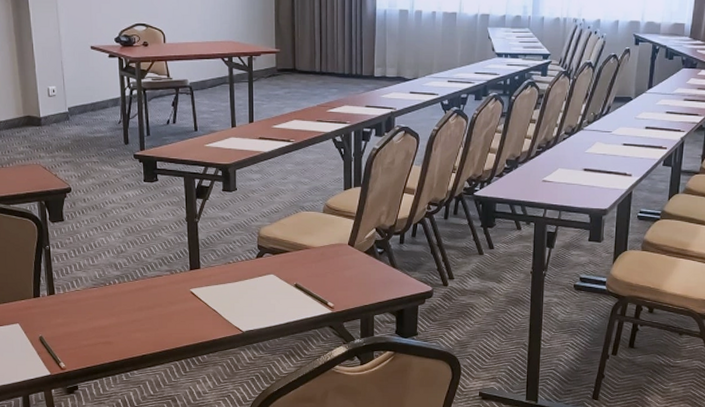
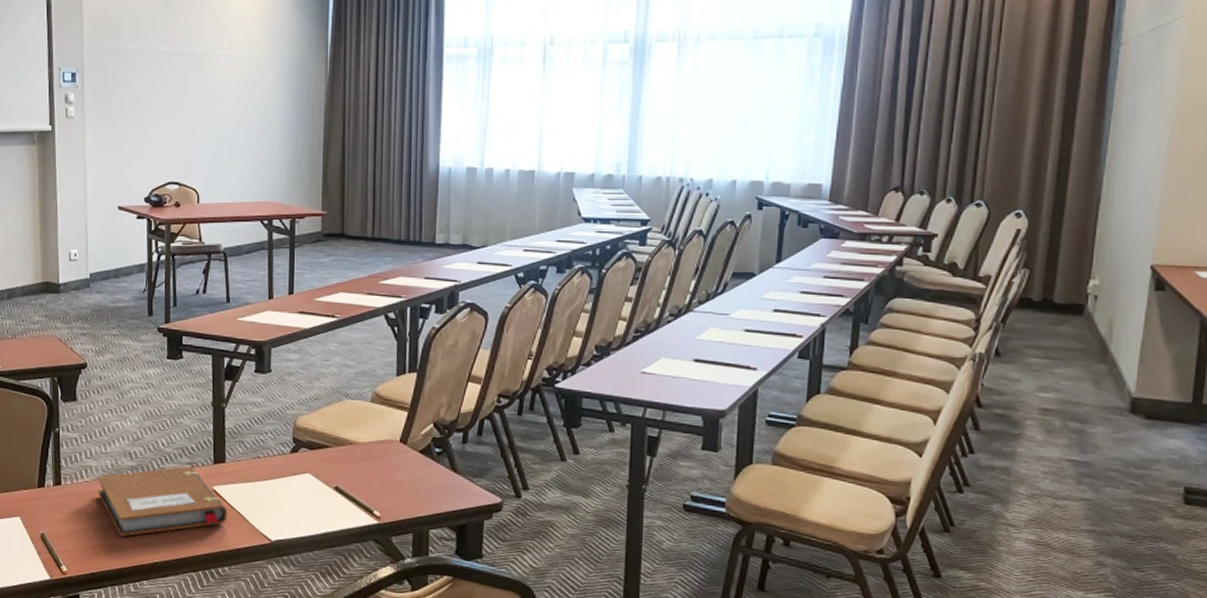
notebook: none [87,273,204,336] -> present [97,466,228,537]

